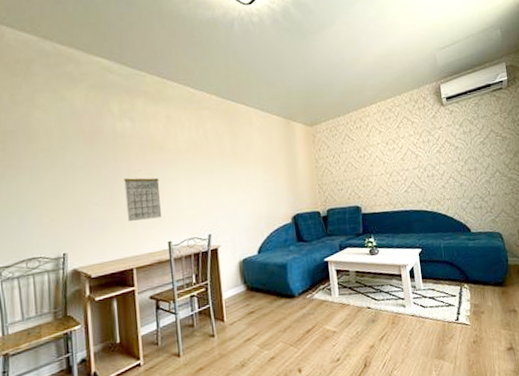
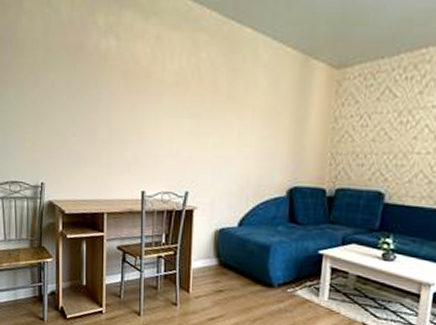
calendar: present [124,178,162,221] -> none [103,110,140,162]

